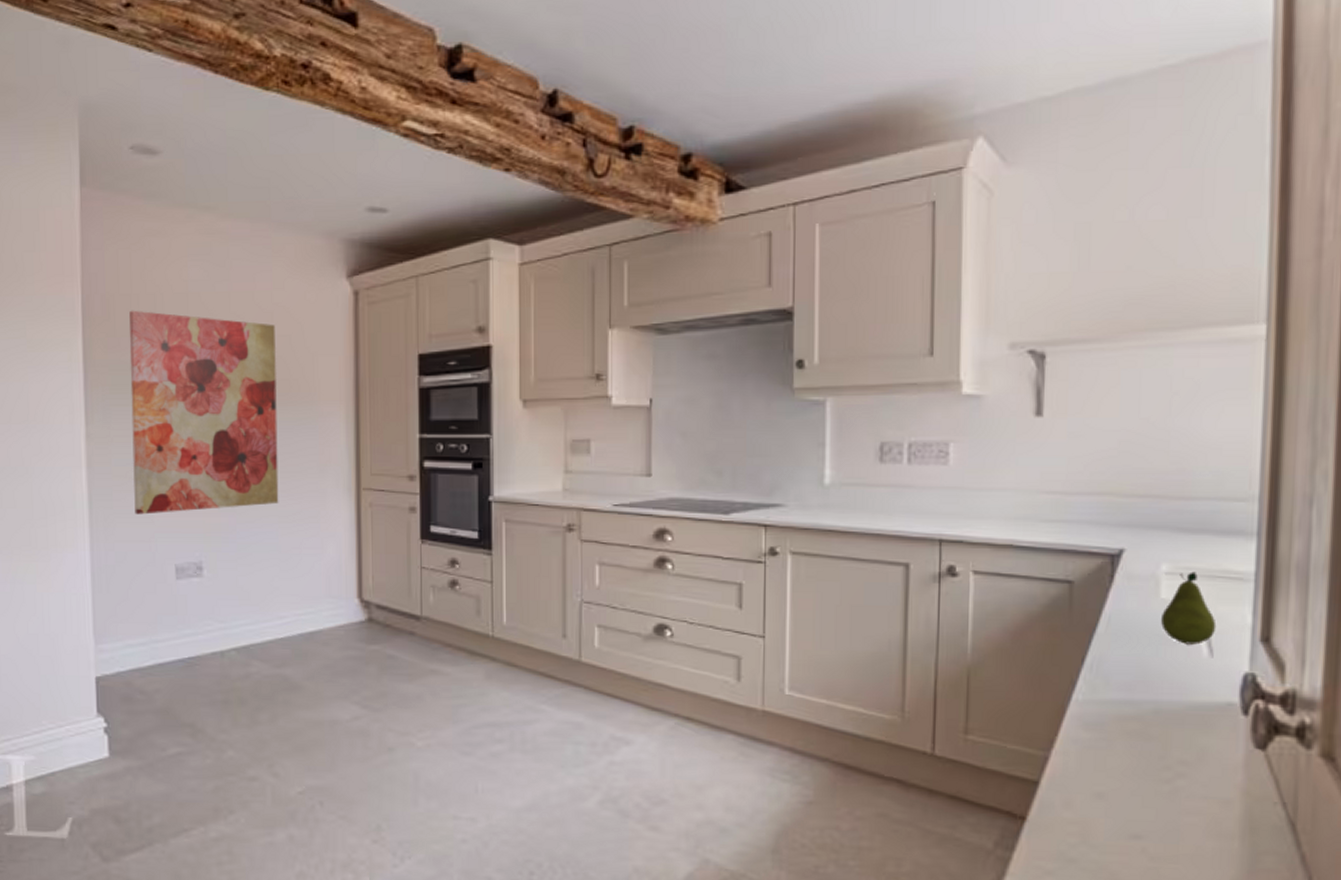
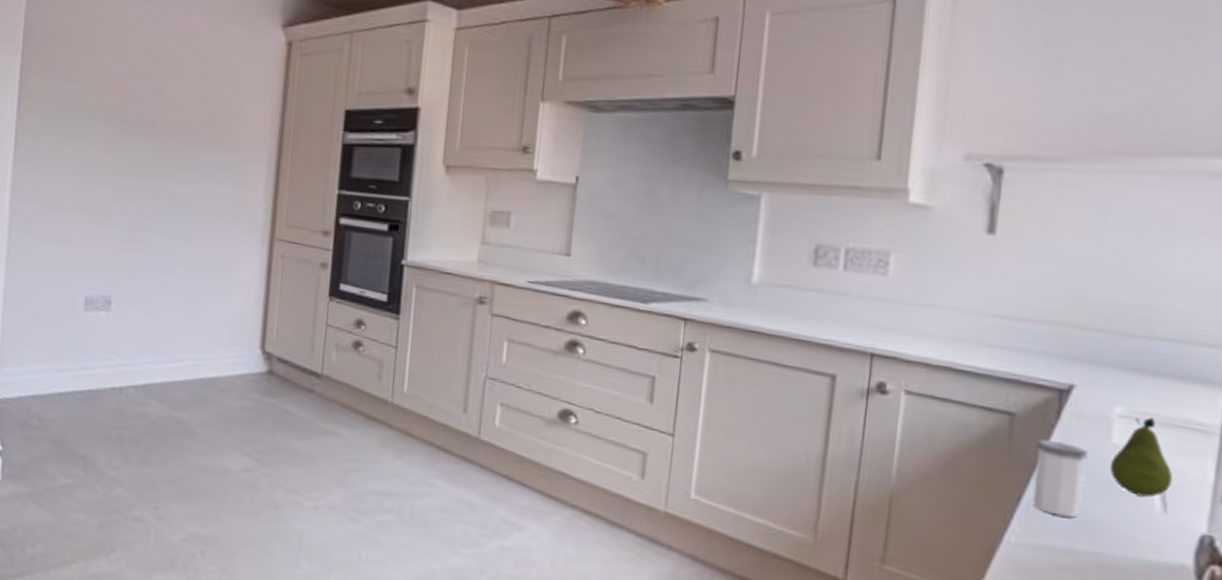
wall art: present [129,310,279,515] -> none [52,41,207,246]
salt shaker: none [1094,603,1141,671] -> present [1031,440,1089,518]

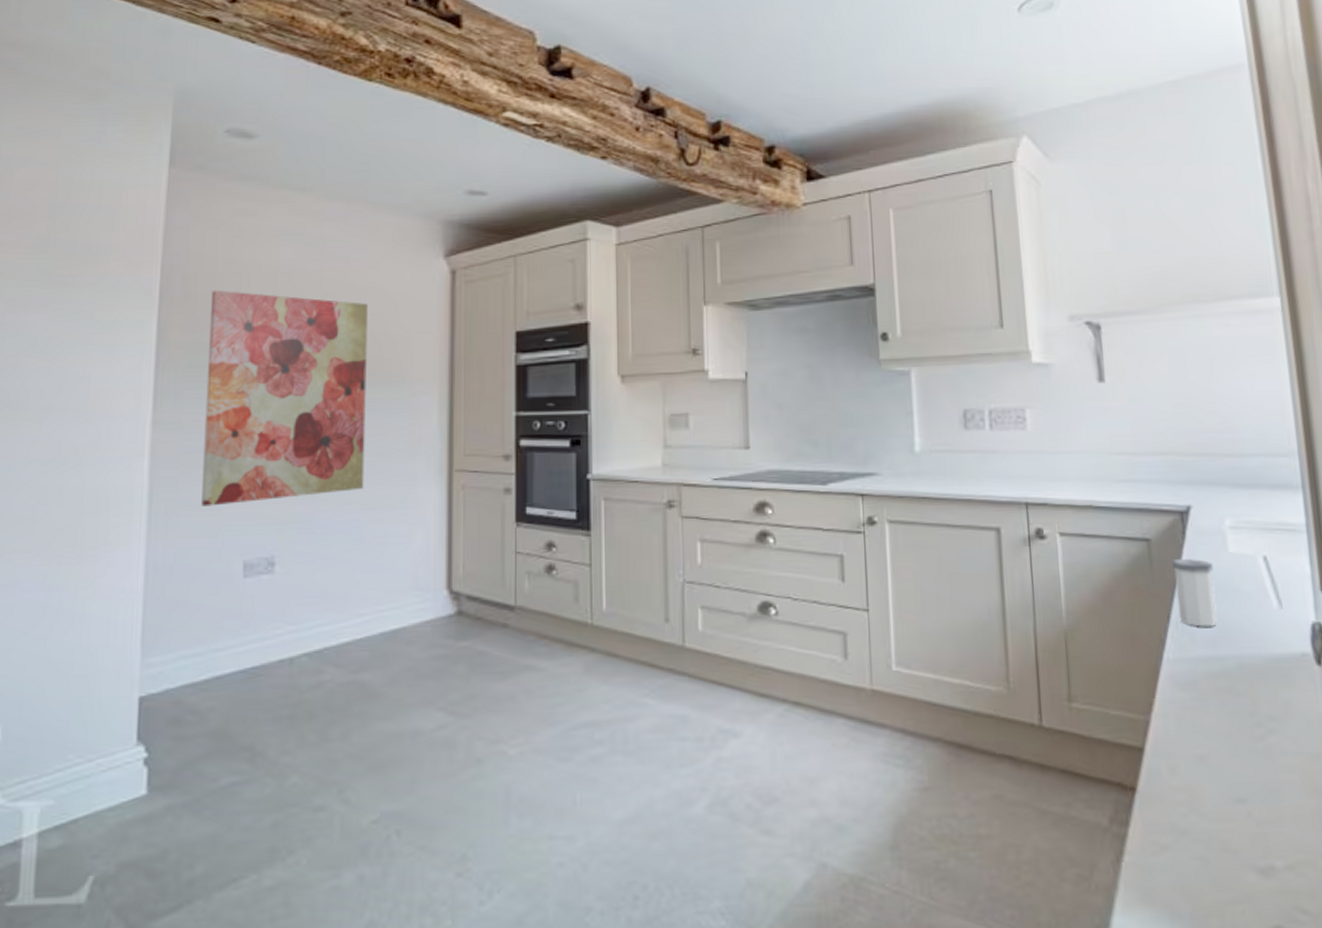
wall art: none [52,41,207,246] -> present [201,290,368,507]
fruit: present [1109,417,1173,498] -> none [1231,525,1281,597]

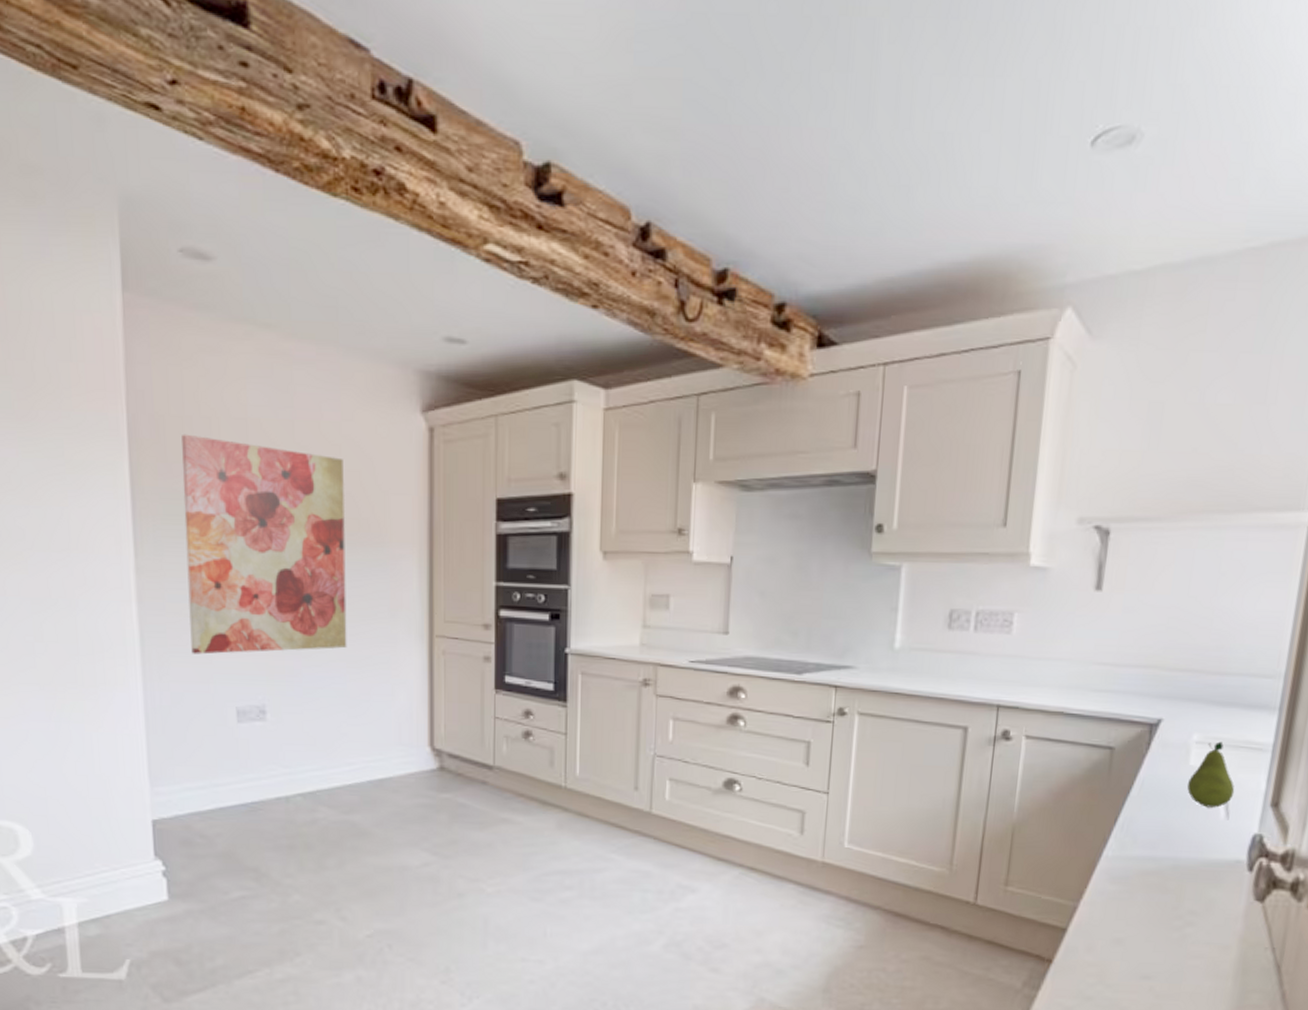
salt shaker: present [1172,559,1218,627] -> none [1125,768,1171,831]
fruit: none [1231,525,1281,597] -> present [1187,741,1235,808]

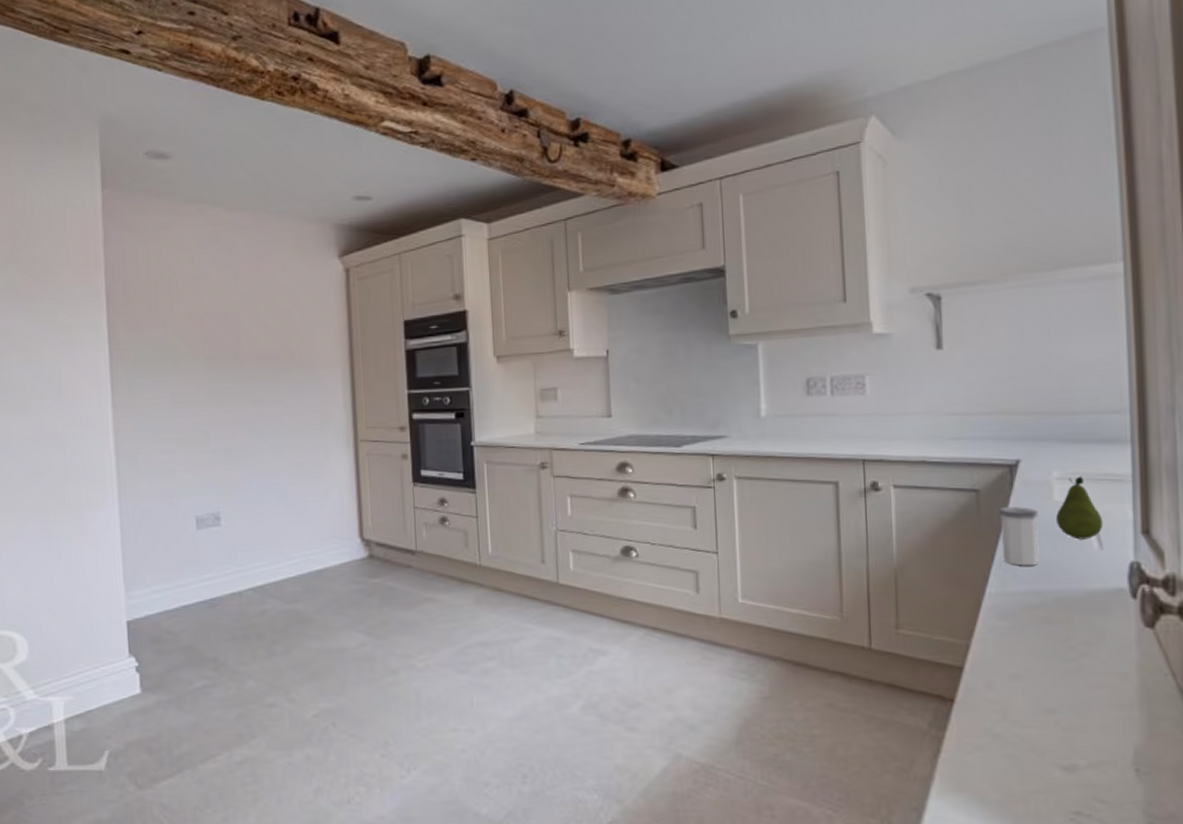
wall art: present [182,434,347,655] -> none [148,293,286,474]
salt shaker: none [1125,768,1171,831] -> present [999,507,1039,566]

